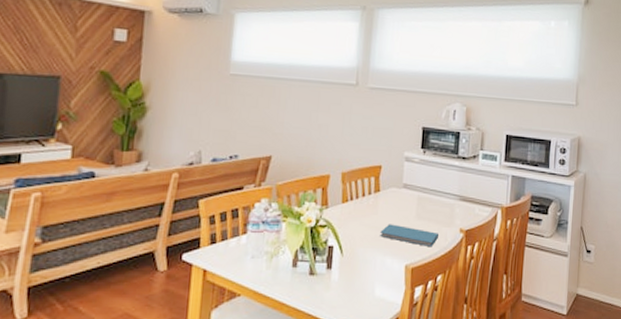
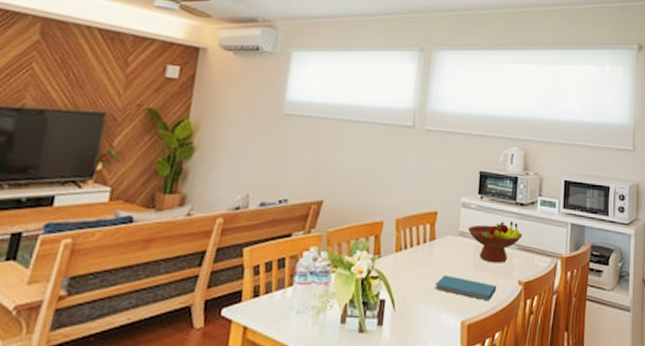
fruit bowl: none [411,174,464,213] -> present [468,221,523,263]

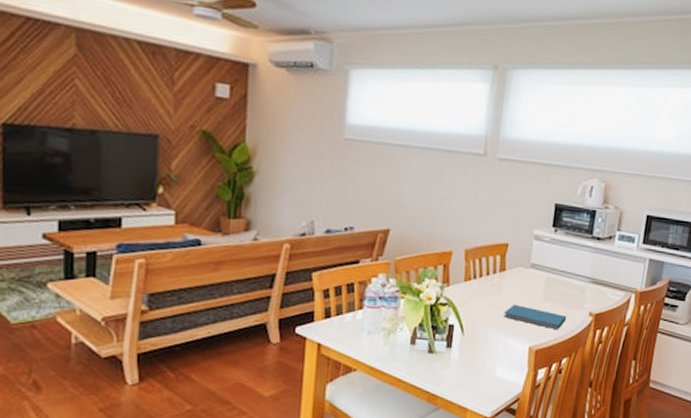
fruit bowl: present [468,221,523,263] -> none [540,255,597,295]

